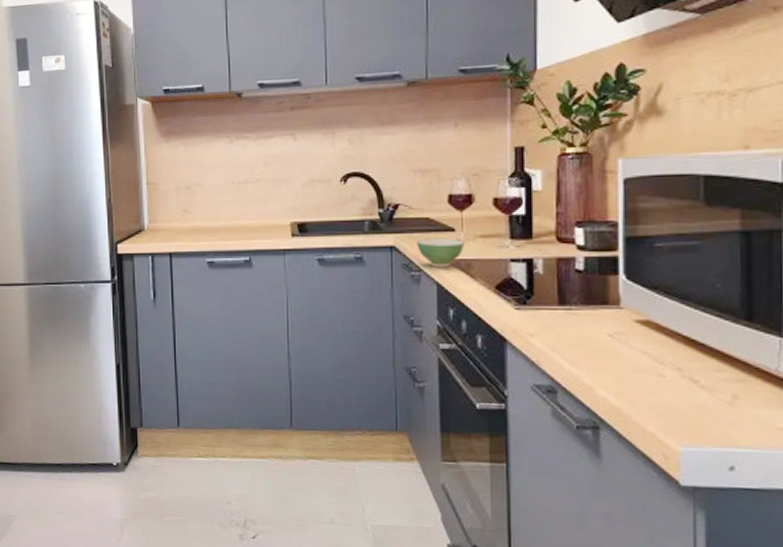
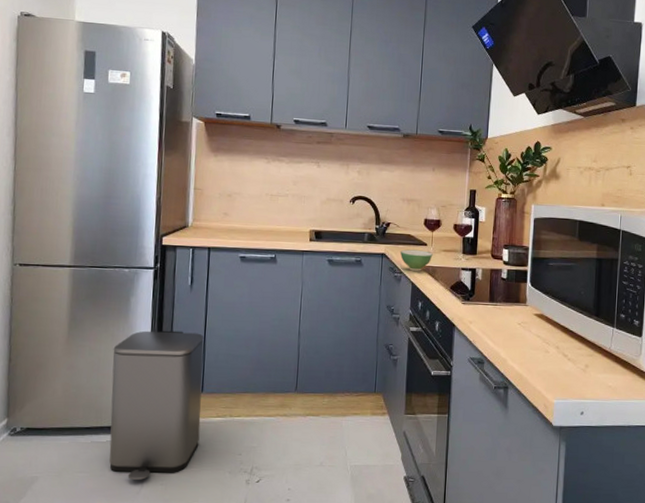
pedal bin: none [77,353,180,526] -> present [109,330,204,480]

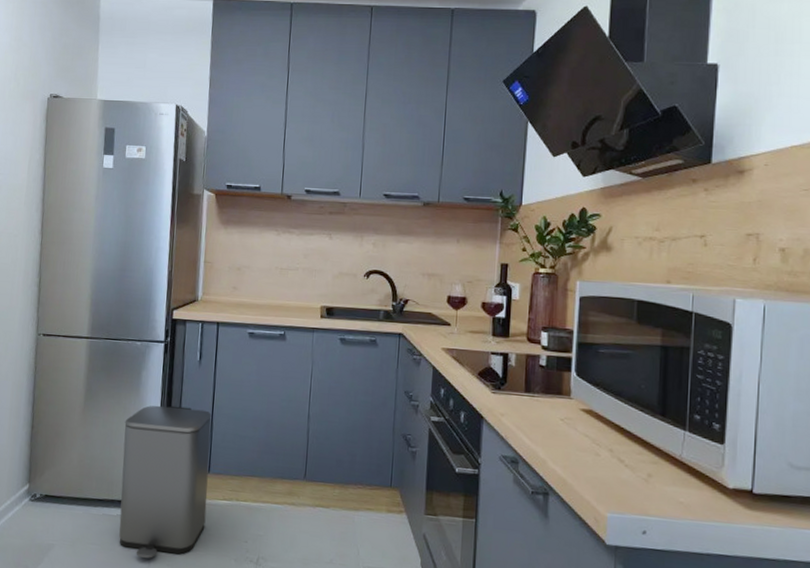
bowl: present [400,249,433,271] -> none [419,329,458,354]

